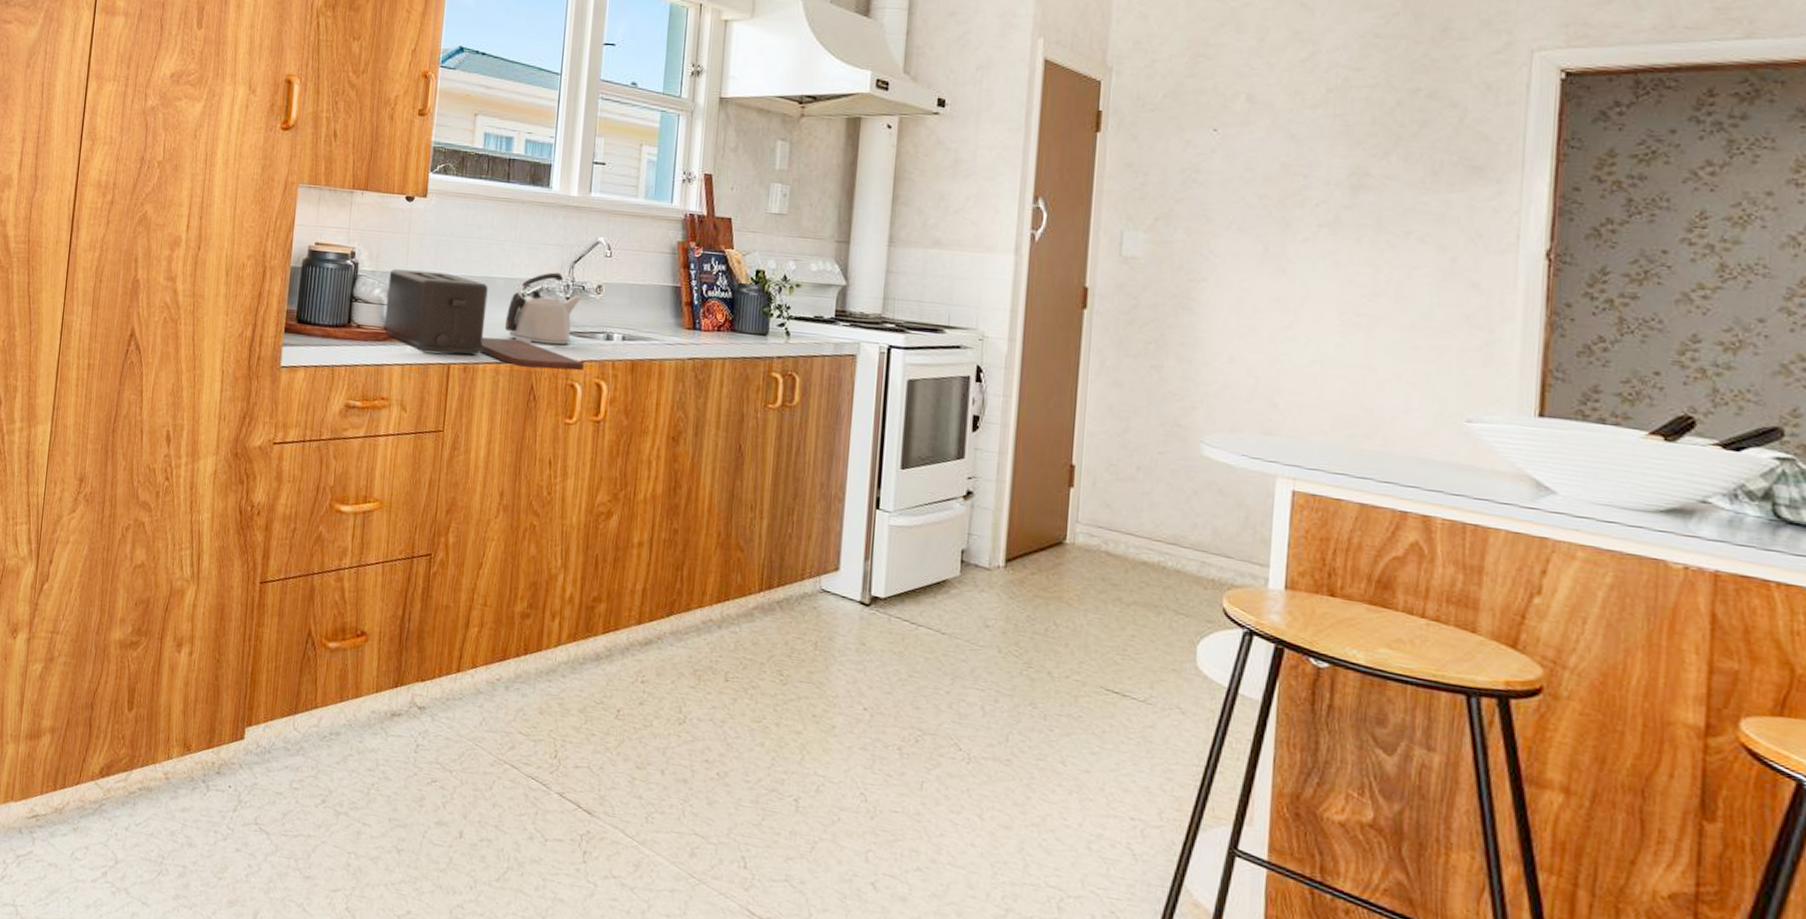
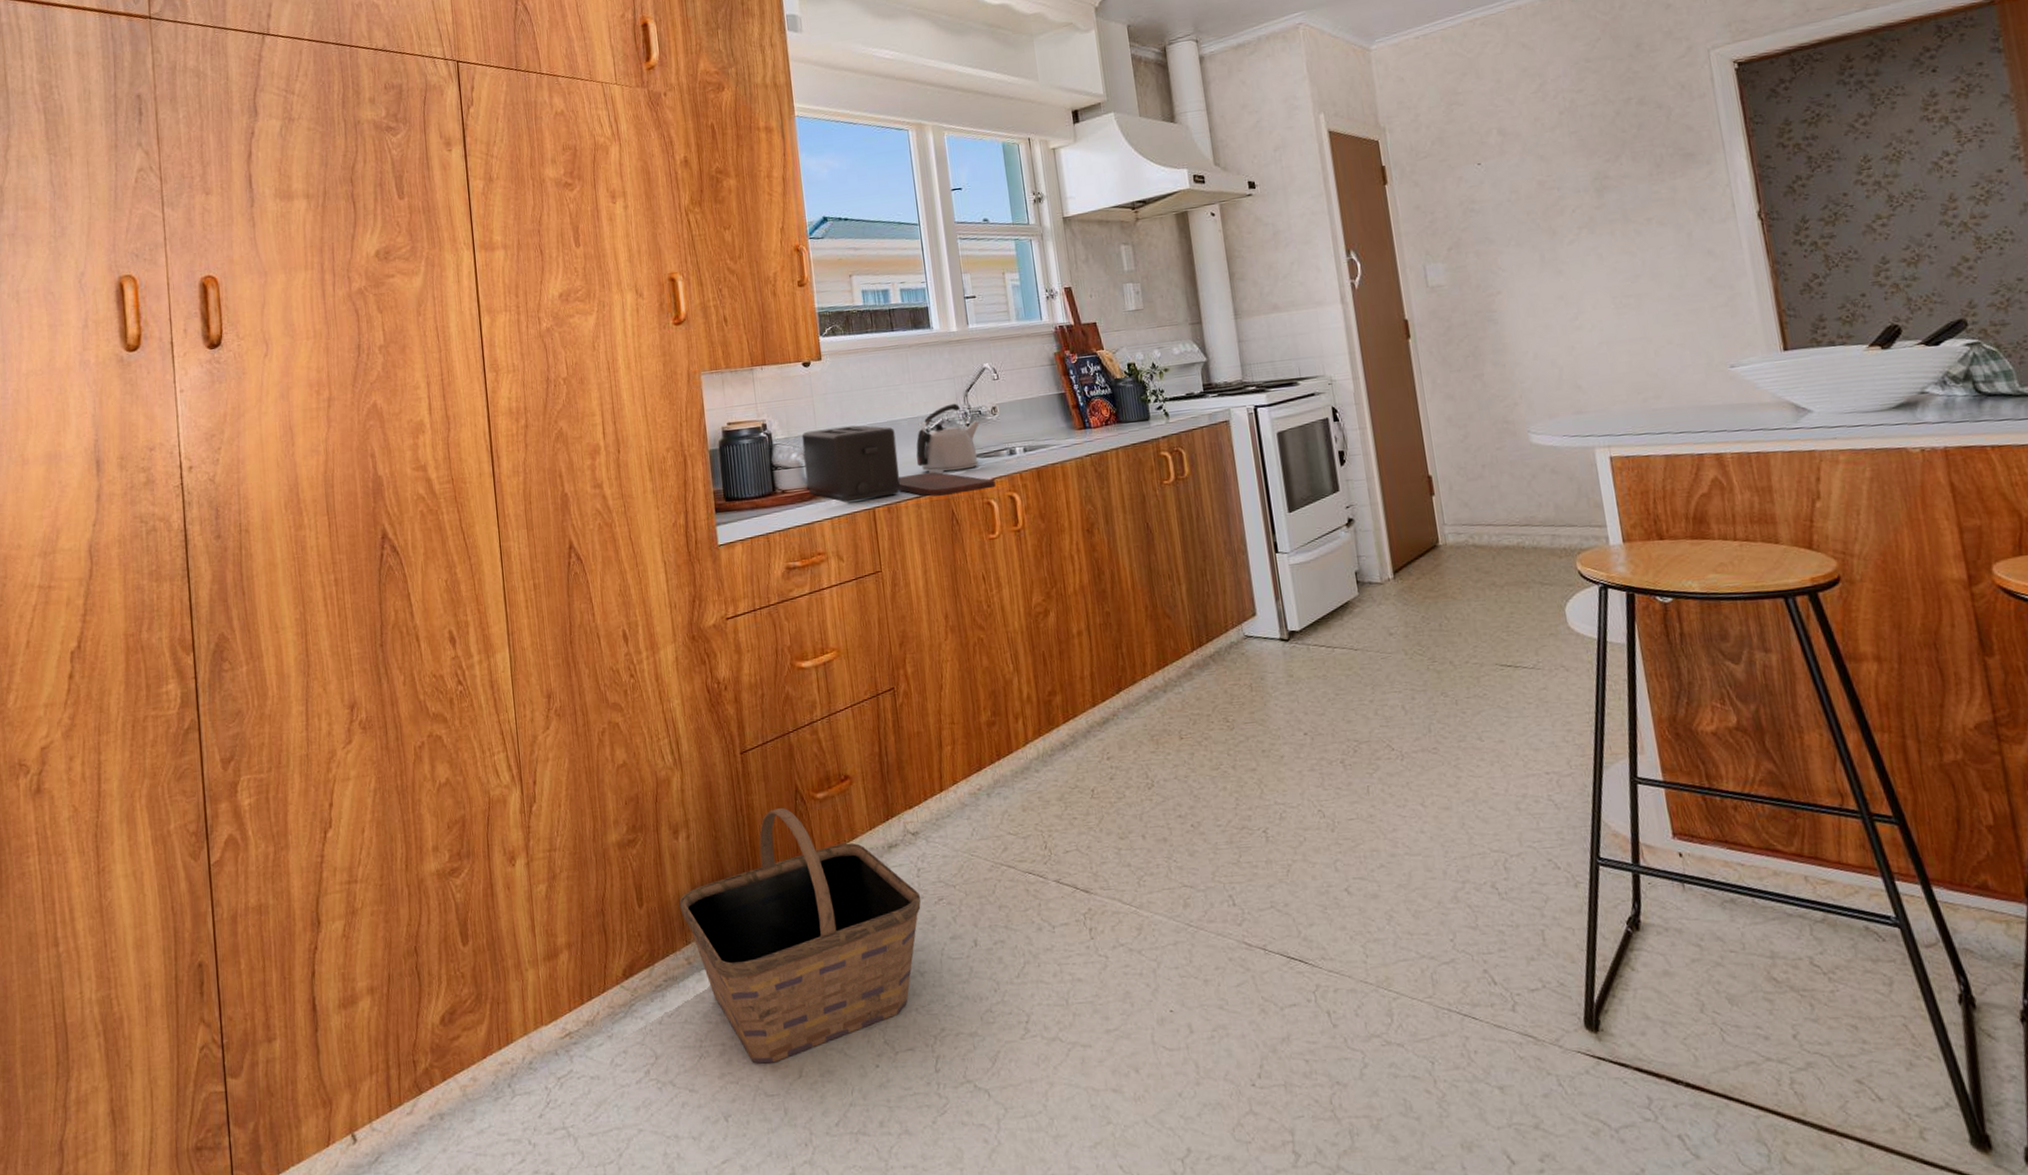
basket: none [168,646,414,899] -> present [679,807,921,1064]

